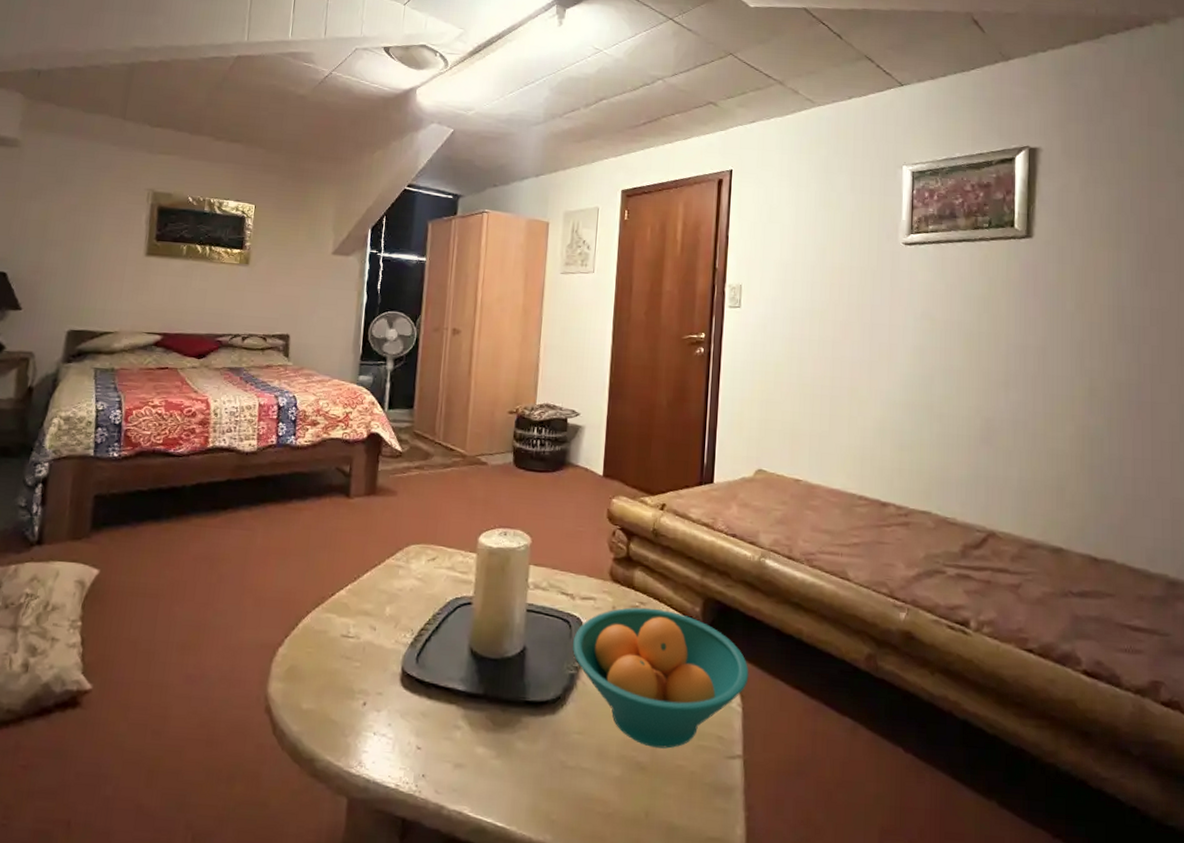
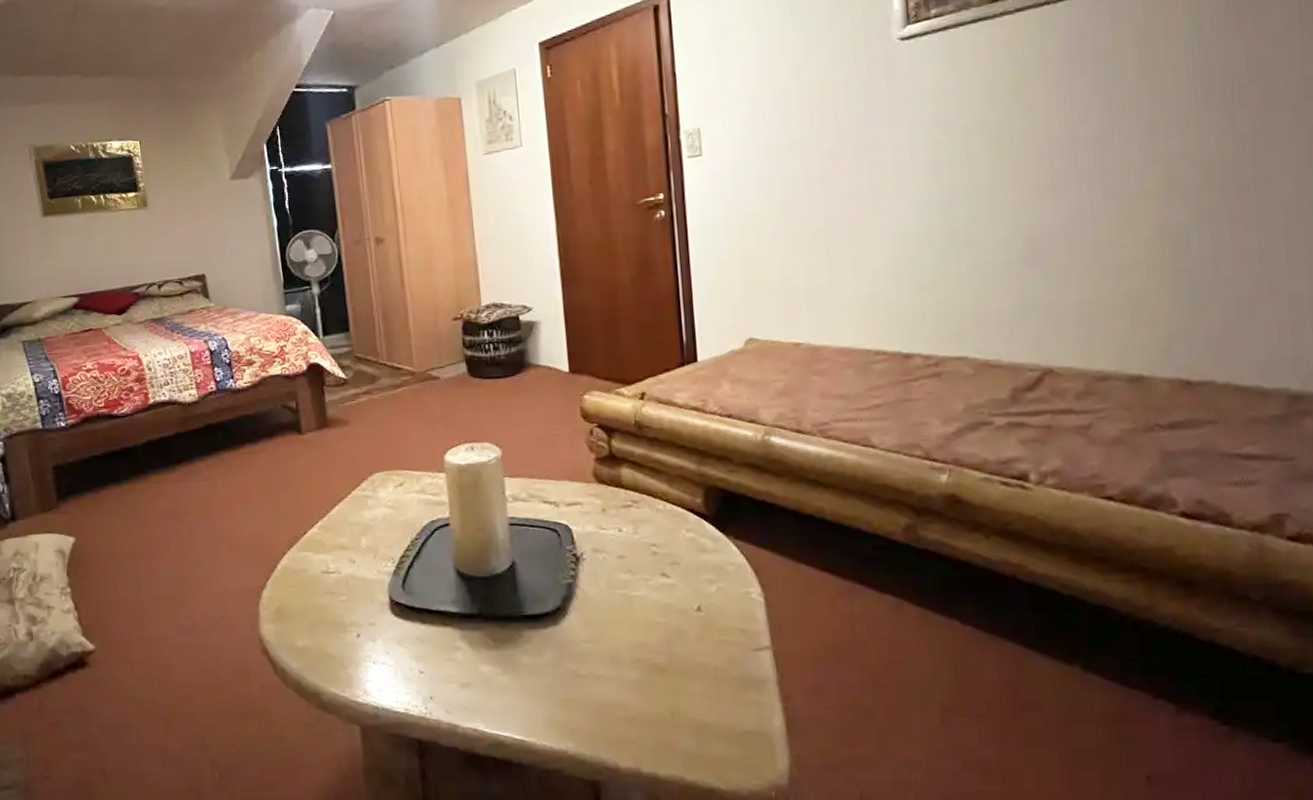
fruit bowl: present [572,607,749,749] -> none [564,505,768,648]

